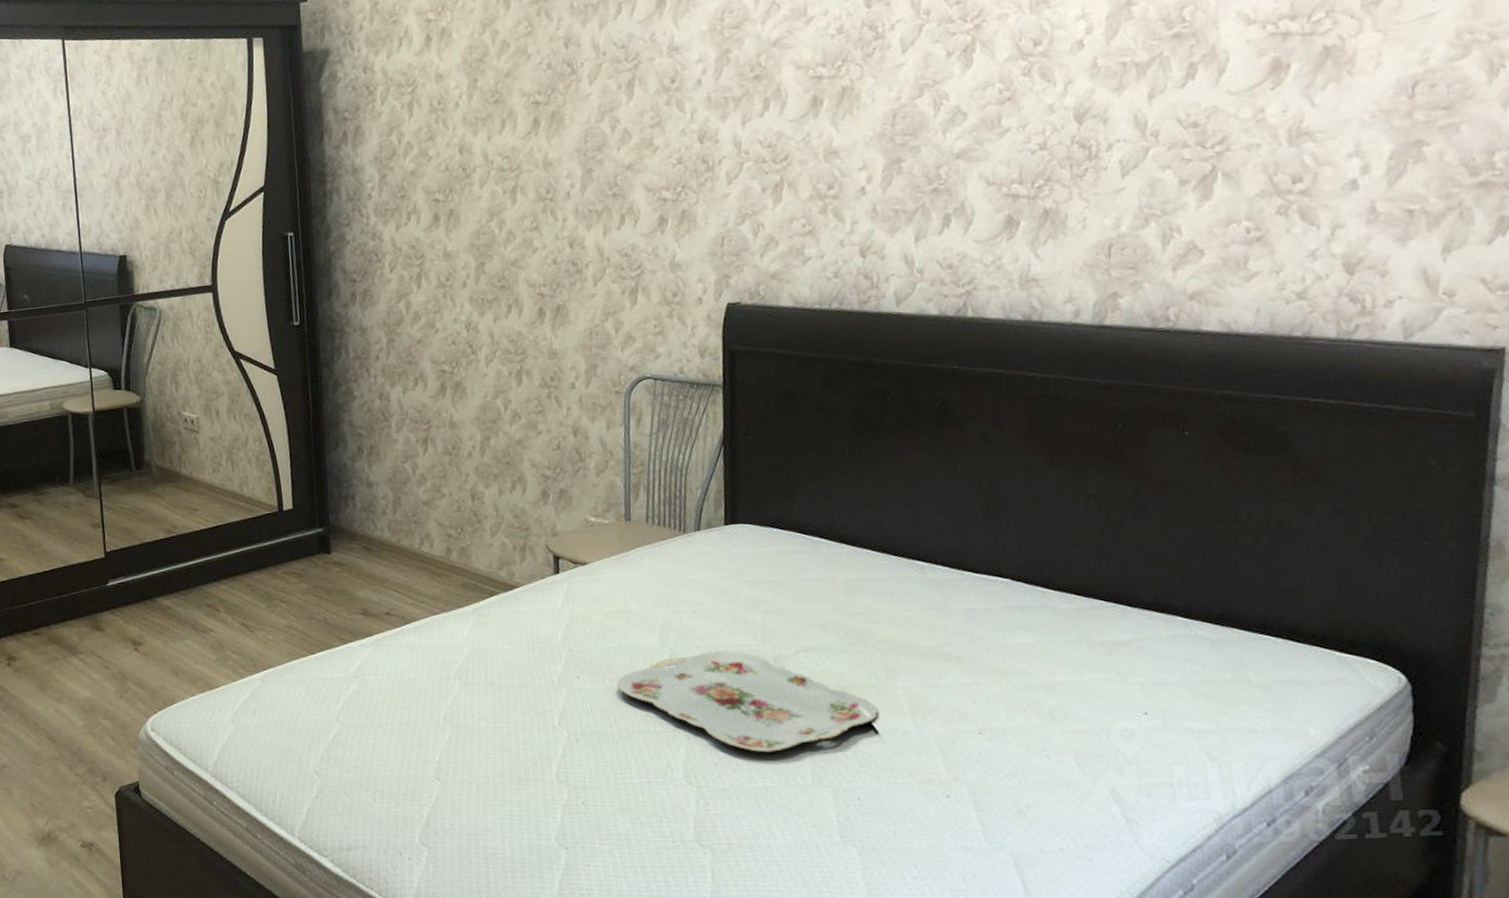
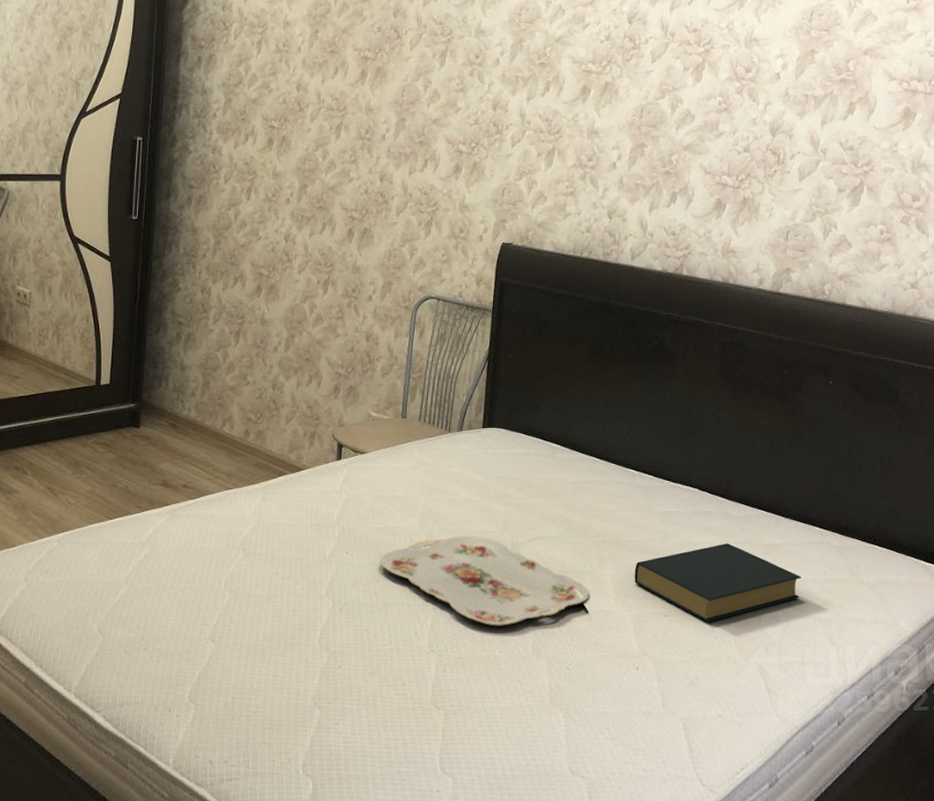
hardback book: none [933,643,1162,739] -> present [634,543,801,622]

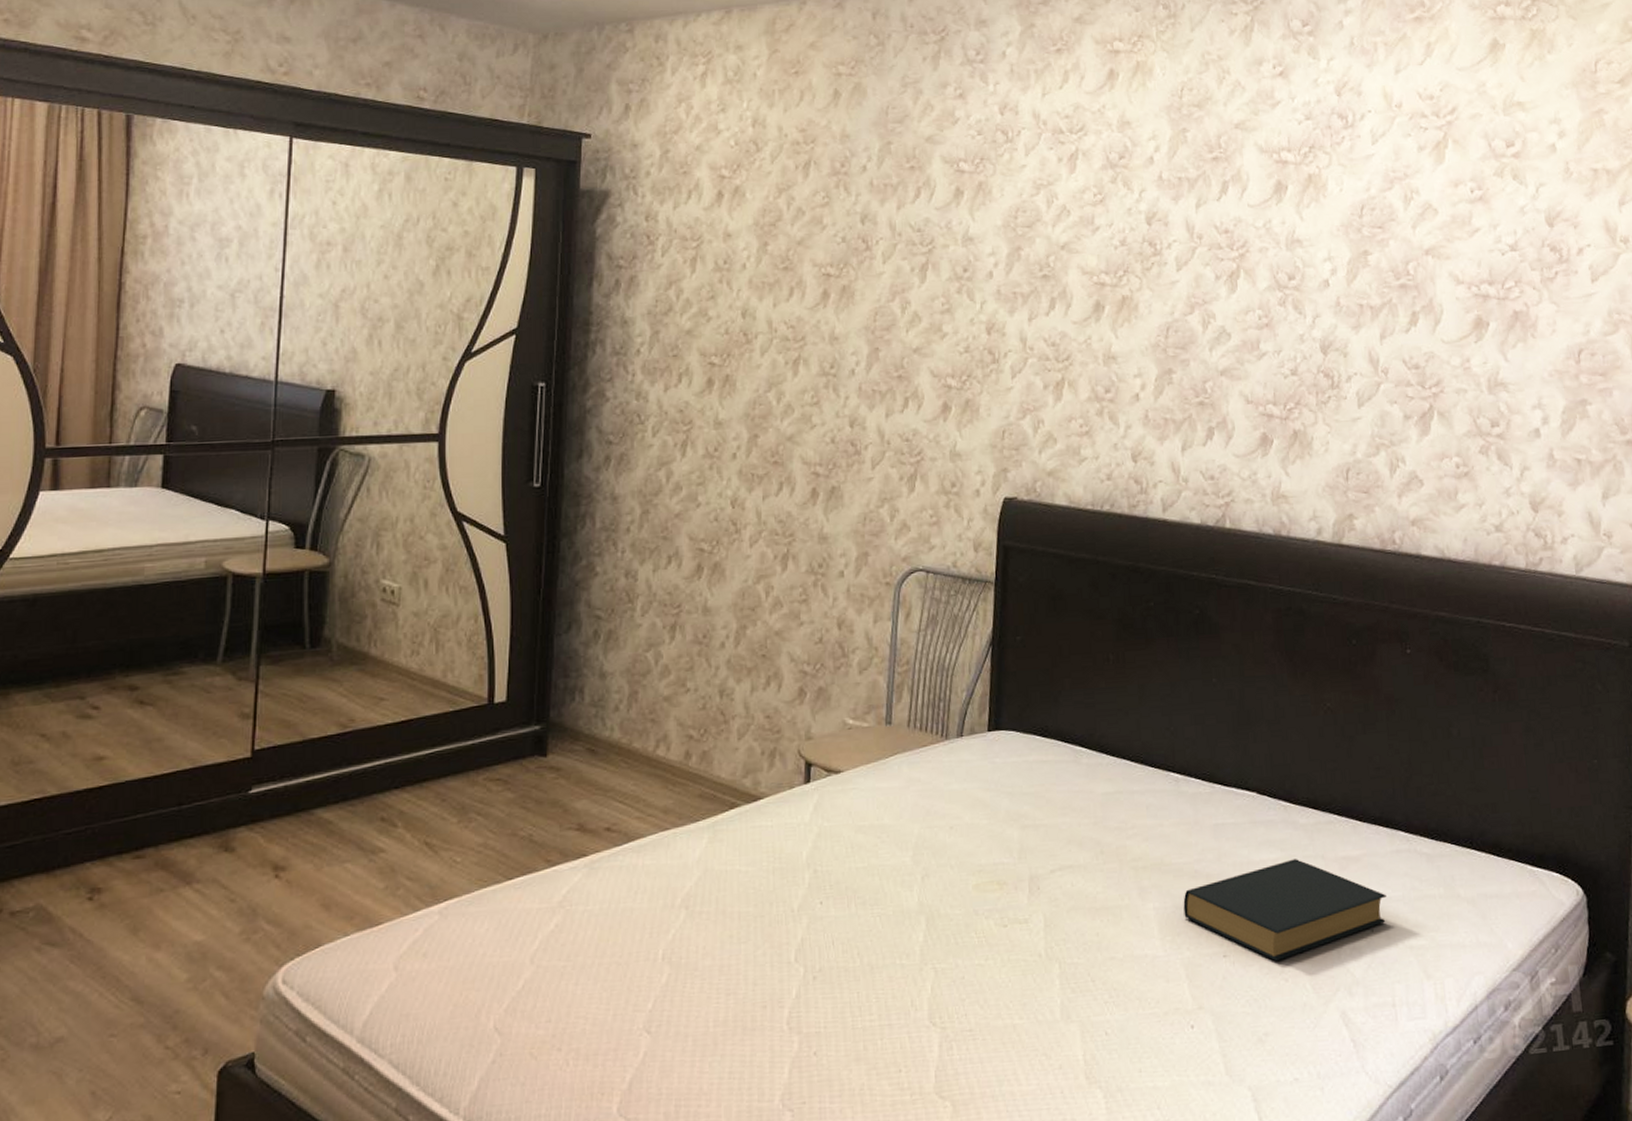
serving tray: present [380,536,589,626] -> none [863,870,1129,986]

